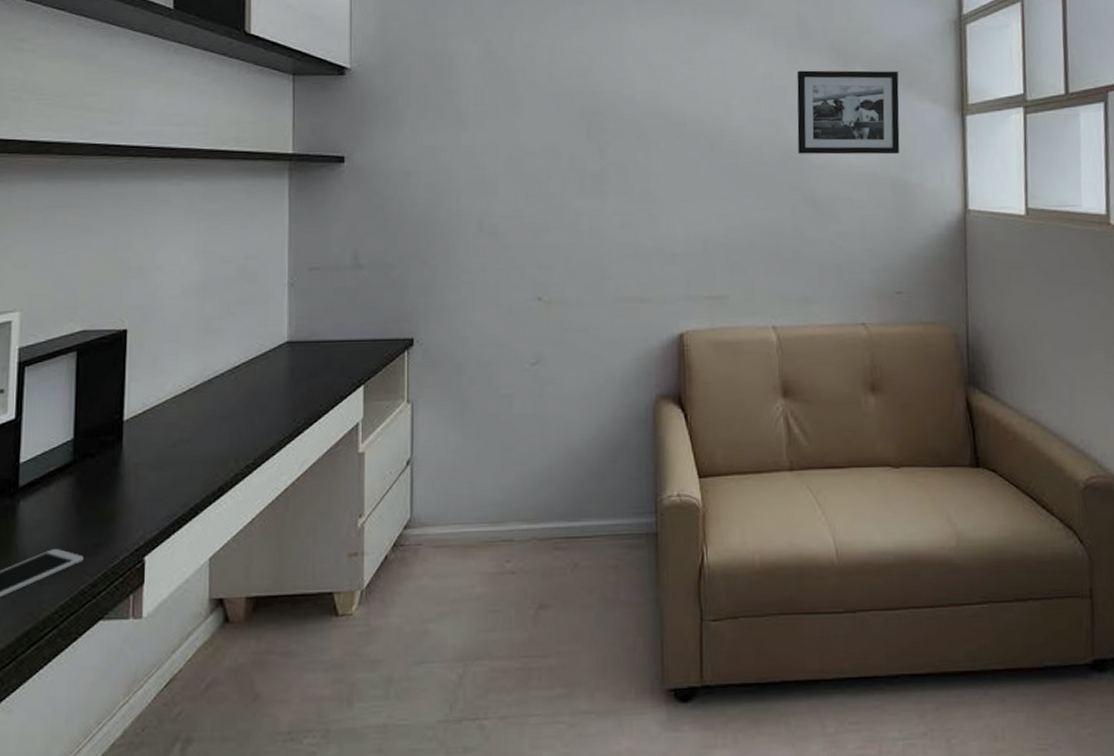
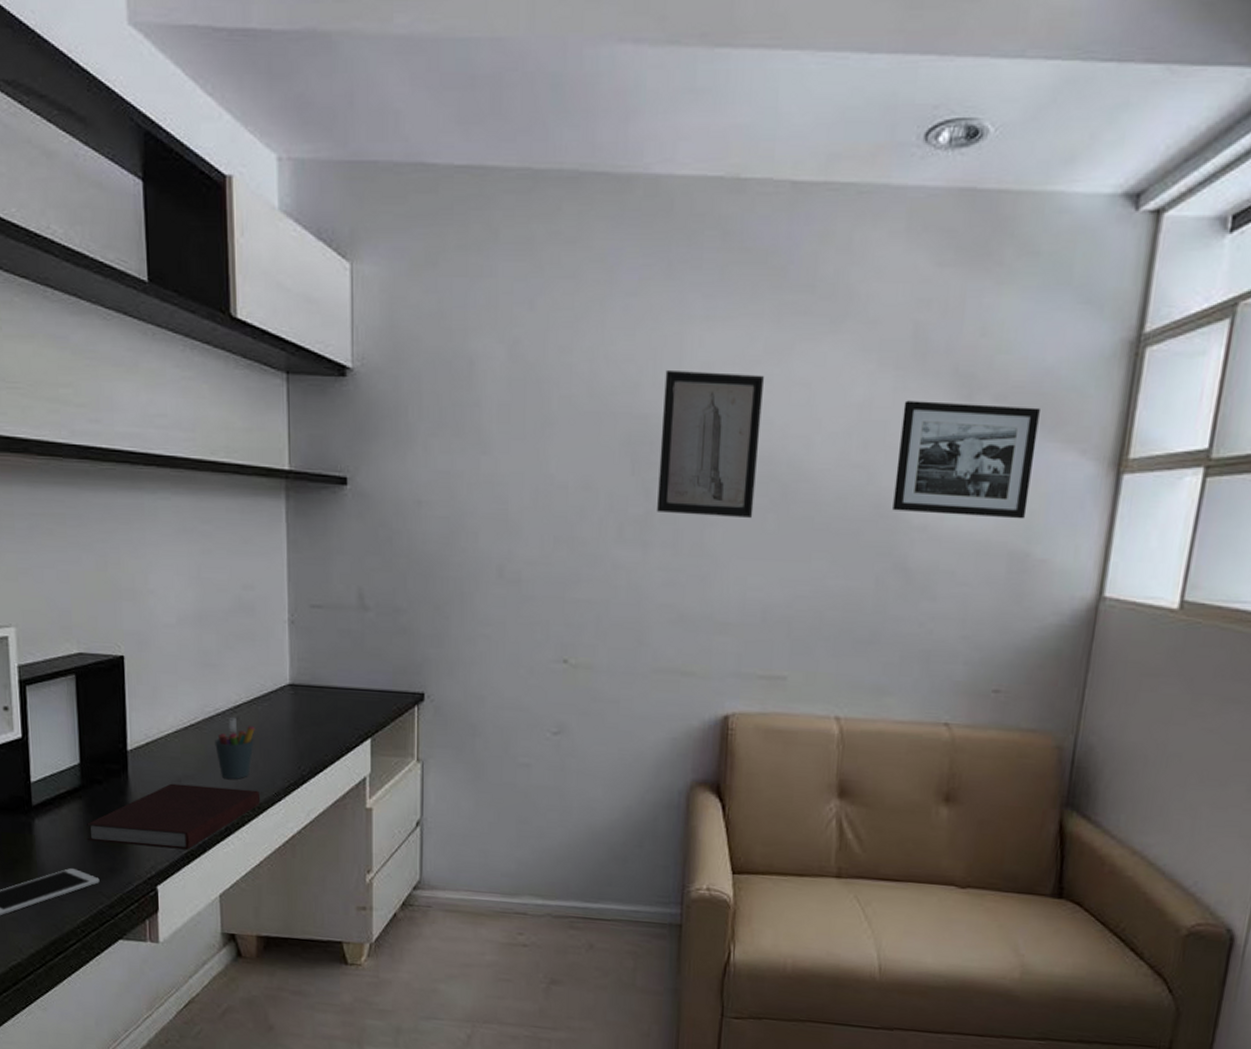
notebook: none [75,447,255,518] -> present [87,783,261,850]
pen holder: none [212,379,253,438] -> present [215,718,255,779]
wall art: none [609,57,689,168] -> present [657,371,764,518]

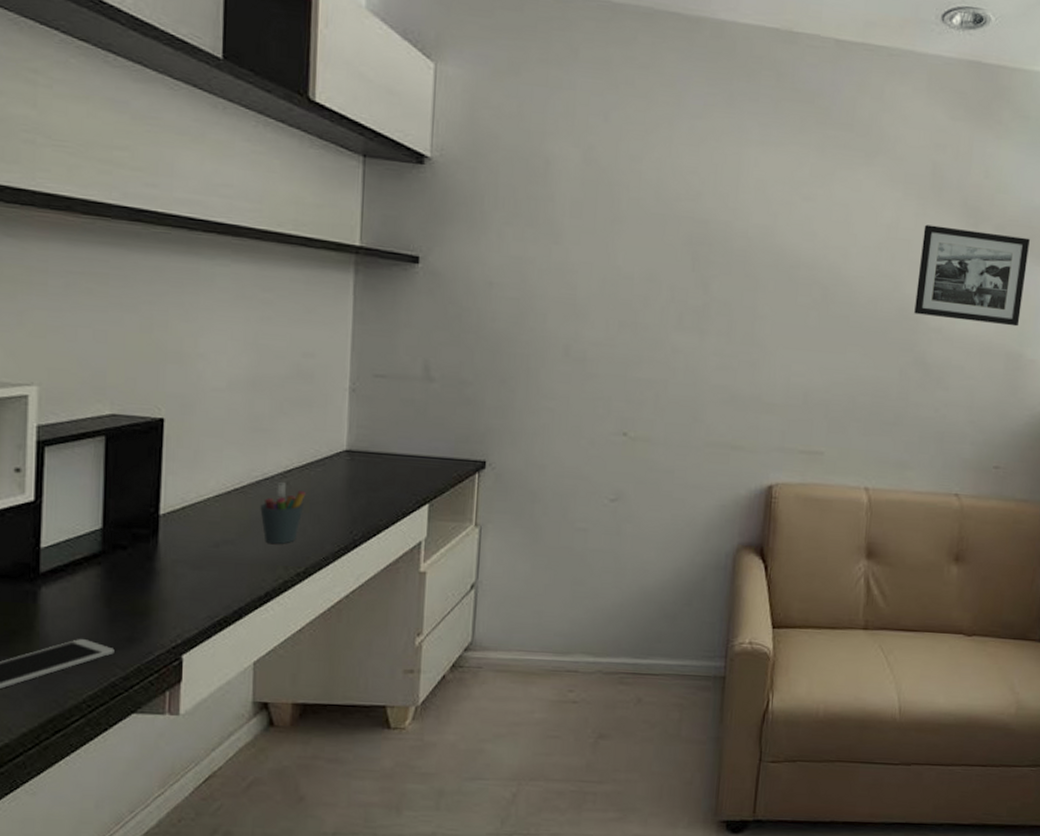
notebook: present [87,783,261,850] -> none [104,548,307,617]
wall art: present [657,371,764,518] -> none [714,184,809,314]

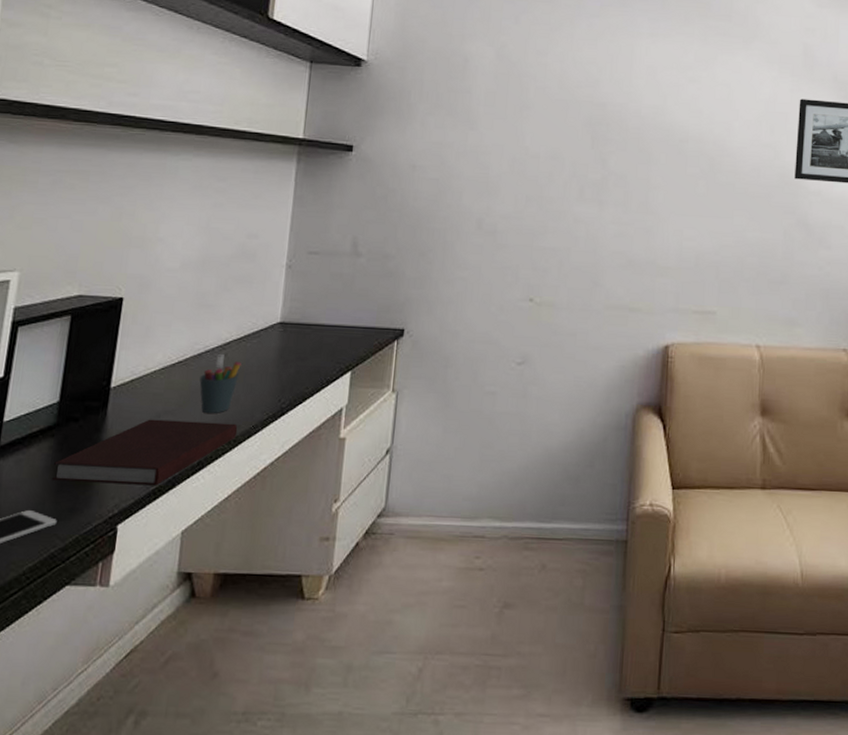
notebook: none [104,548,307,617] -> present [52,419,238,486]

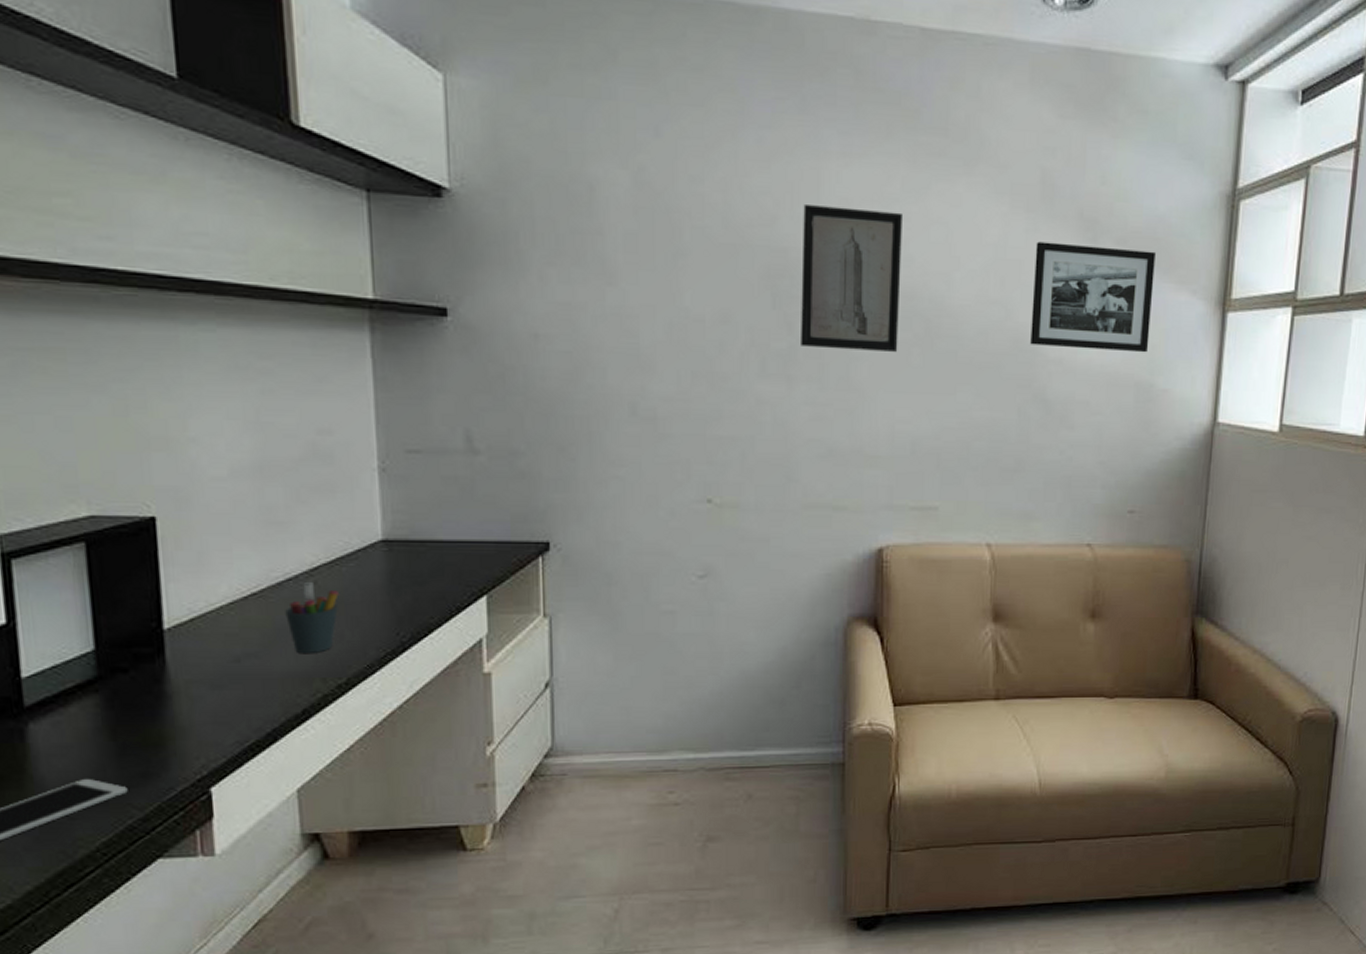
notebook: present [52,419,238,486] -> none [107,664,349,743]
wall art: none [611,71,695,183] -> present [801,205,902,352]

